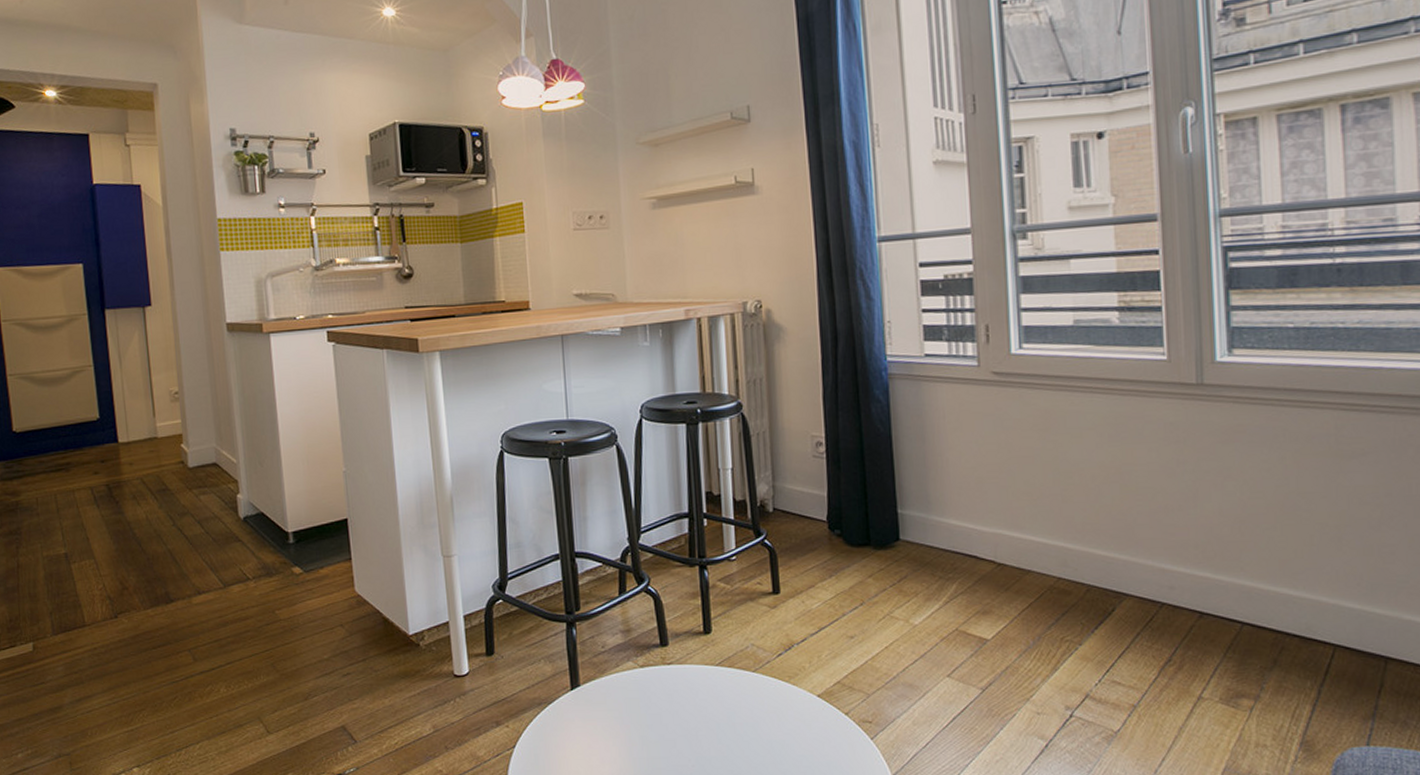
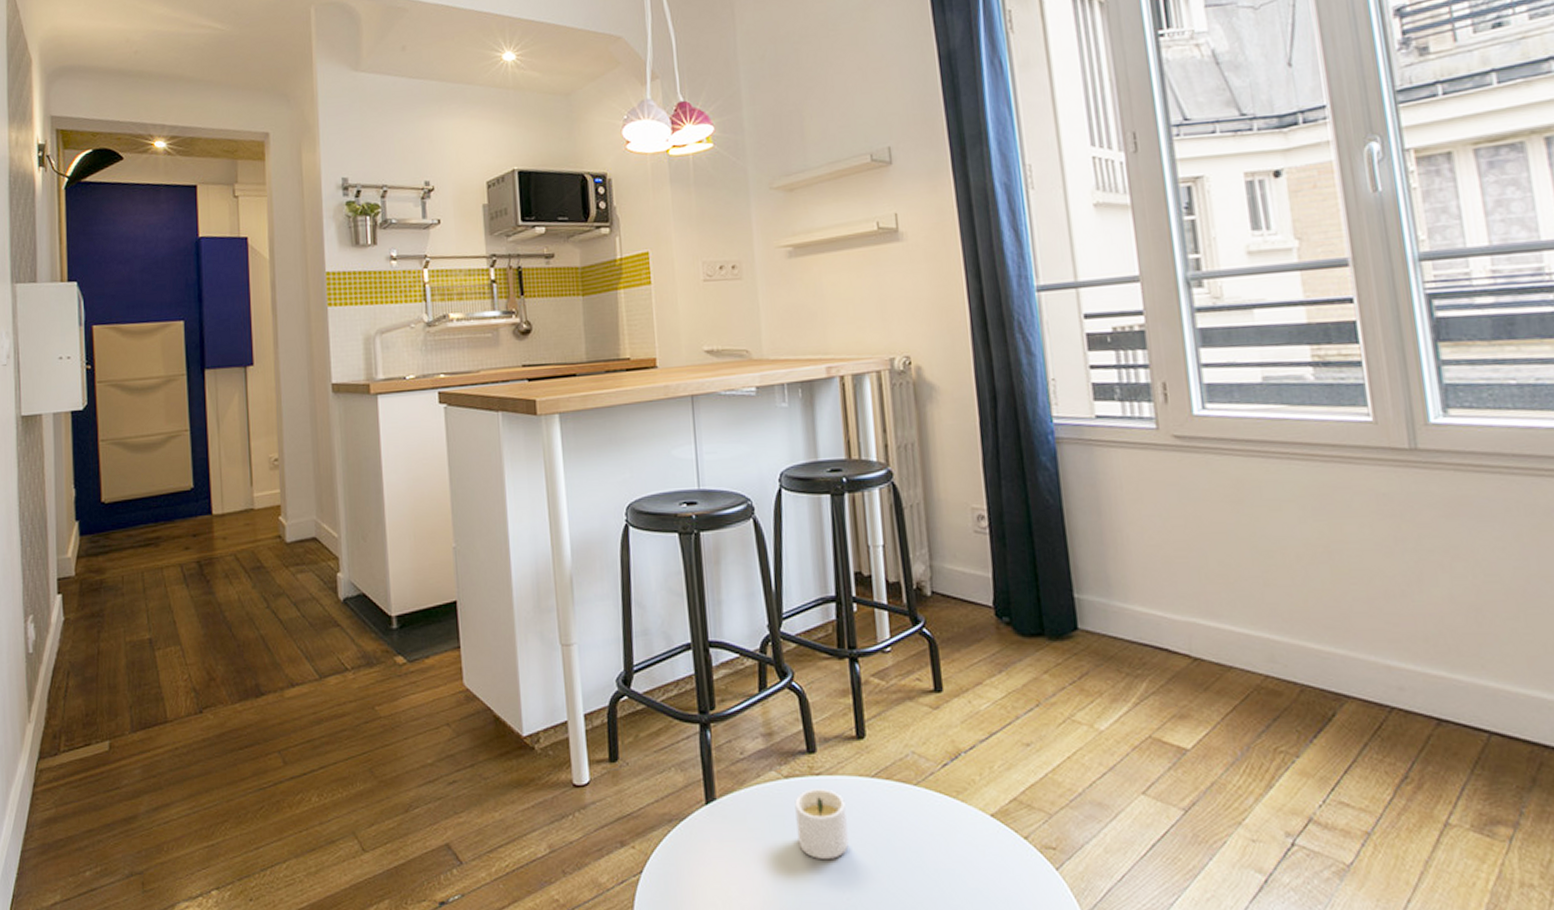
candle: none [649,676,695,734] -> present [795,789,849,859]

